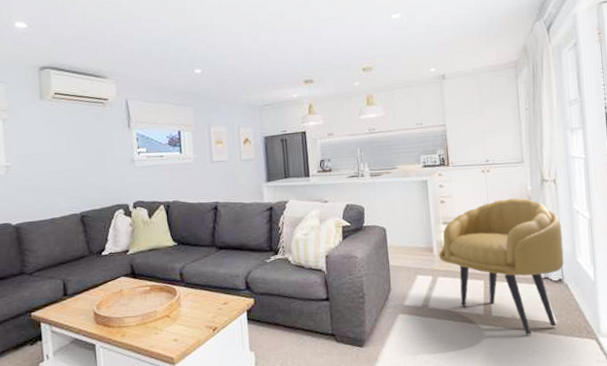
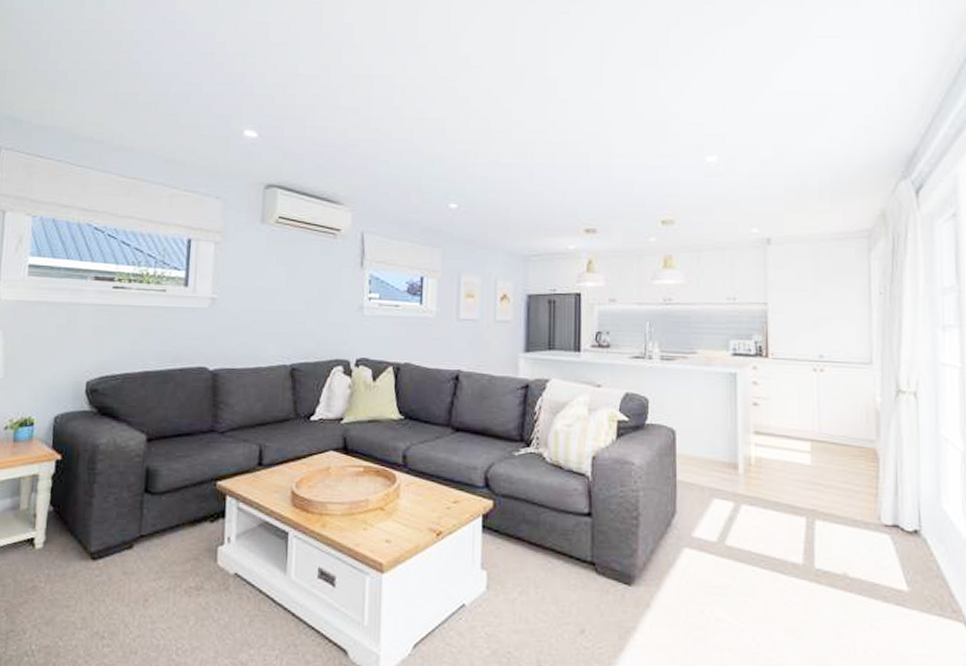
armchair: present [438,198,564,336] -> none [745,410,923,603]

